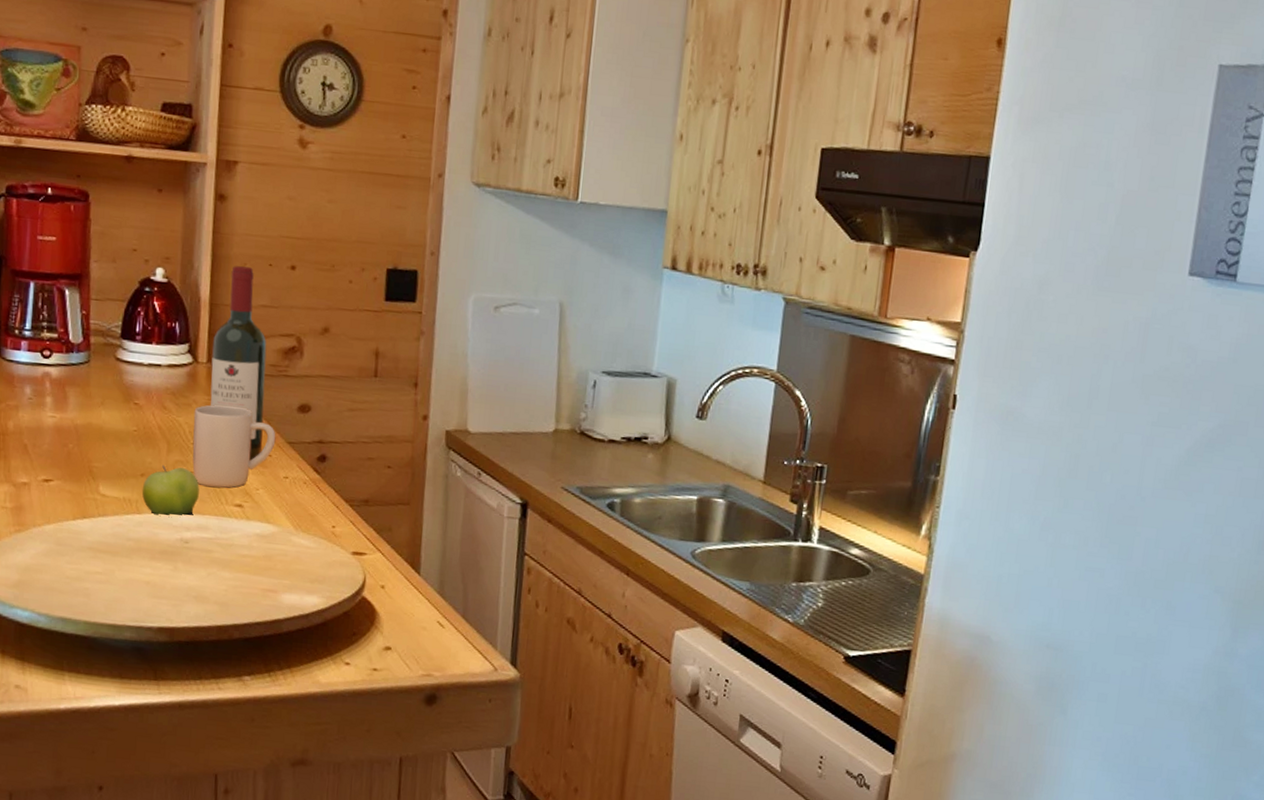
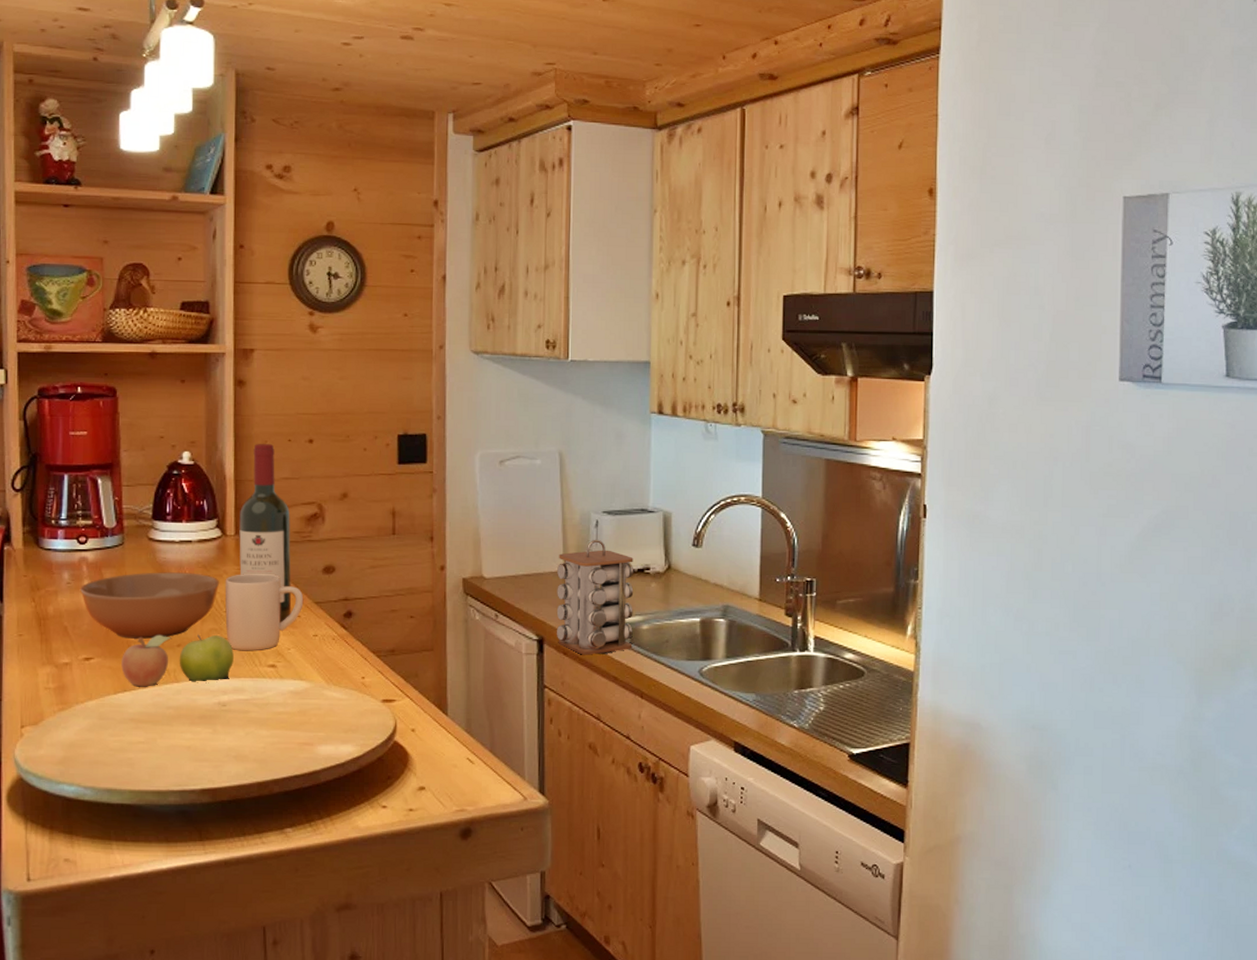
bowl: none [42,394,189,466] -> present [80,572,220,639]
fruit: none [81,461,135,516] -> present [121,634,171,687]
spice rack: none [542,401,631,525] -> present [556,539,634,655]

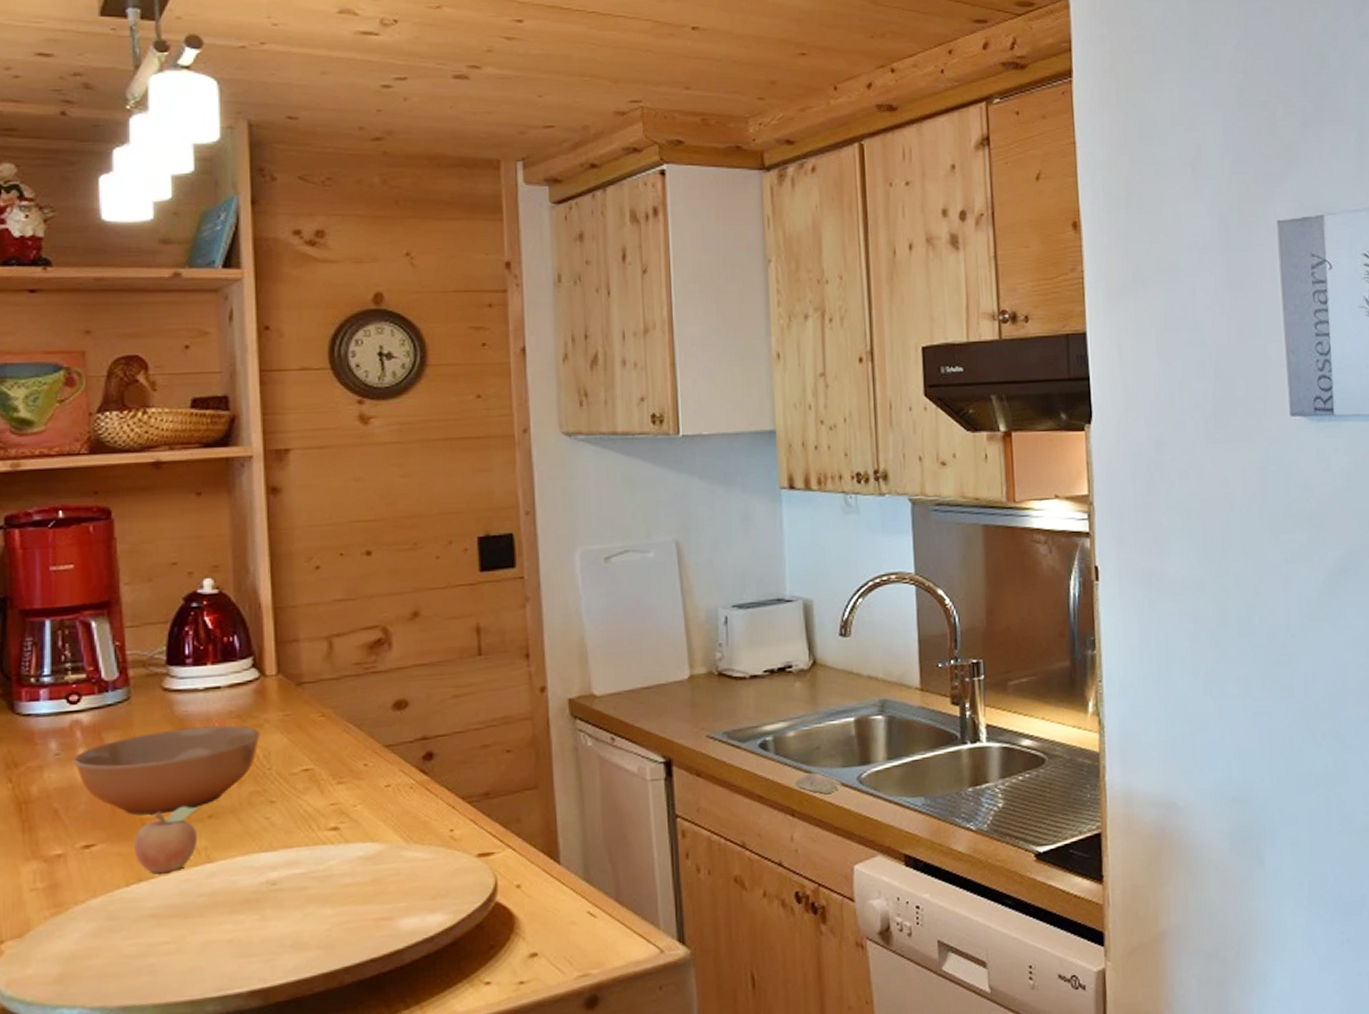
fruit: present [179,634,234,684] -> none [211,799,283,861]
mug: present [225,573,304,651] -> none [267,716,371,816]
wine bottle: present [239,444,292,623] -> none [282,561,356,775]
spice rack: present [556,539,634,655] -> none [682,638,778,775]
sponge: none [645,662,686,682] -> present [794,773,844,795]

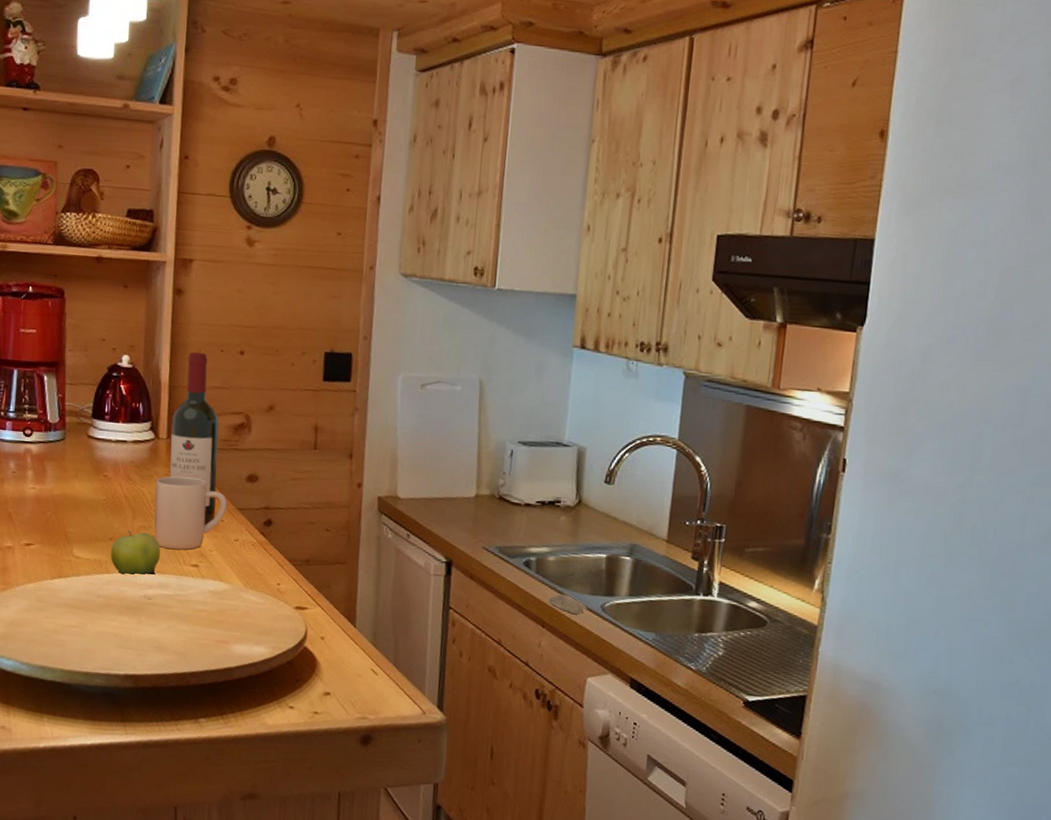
bowl: present [74,725,261,815] -> none [24,468,151,531]
fruit: present [134,806,199,874] -> none [58,527,104,576]
fruit: none [211,799,283,861] -> present [110,530,161,577]
mug: none [267,716,371,816] -> present [154,476,228,551]
wine bottle: none [282,561,356,775] -> present [169,352,219,525]

